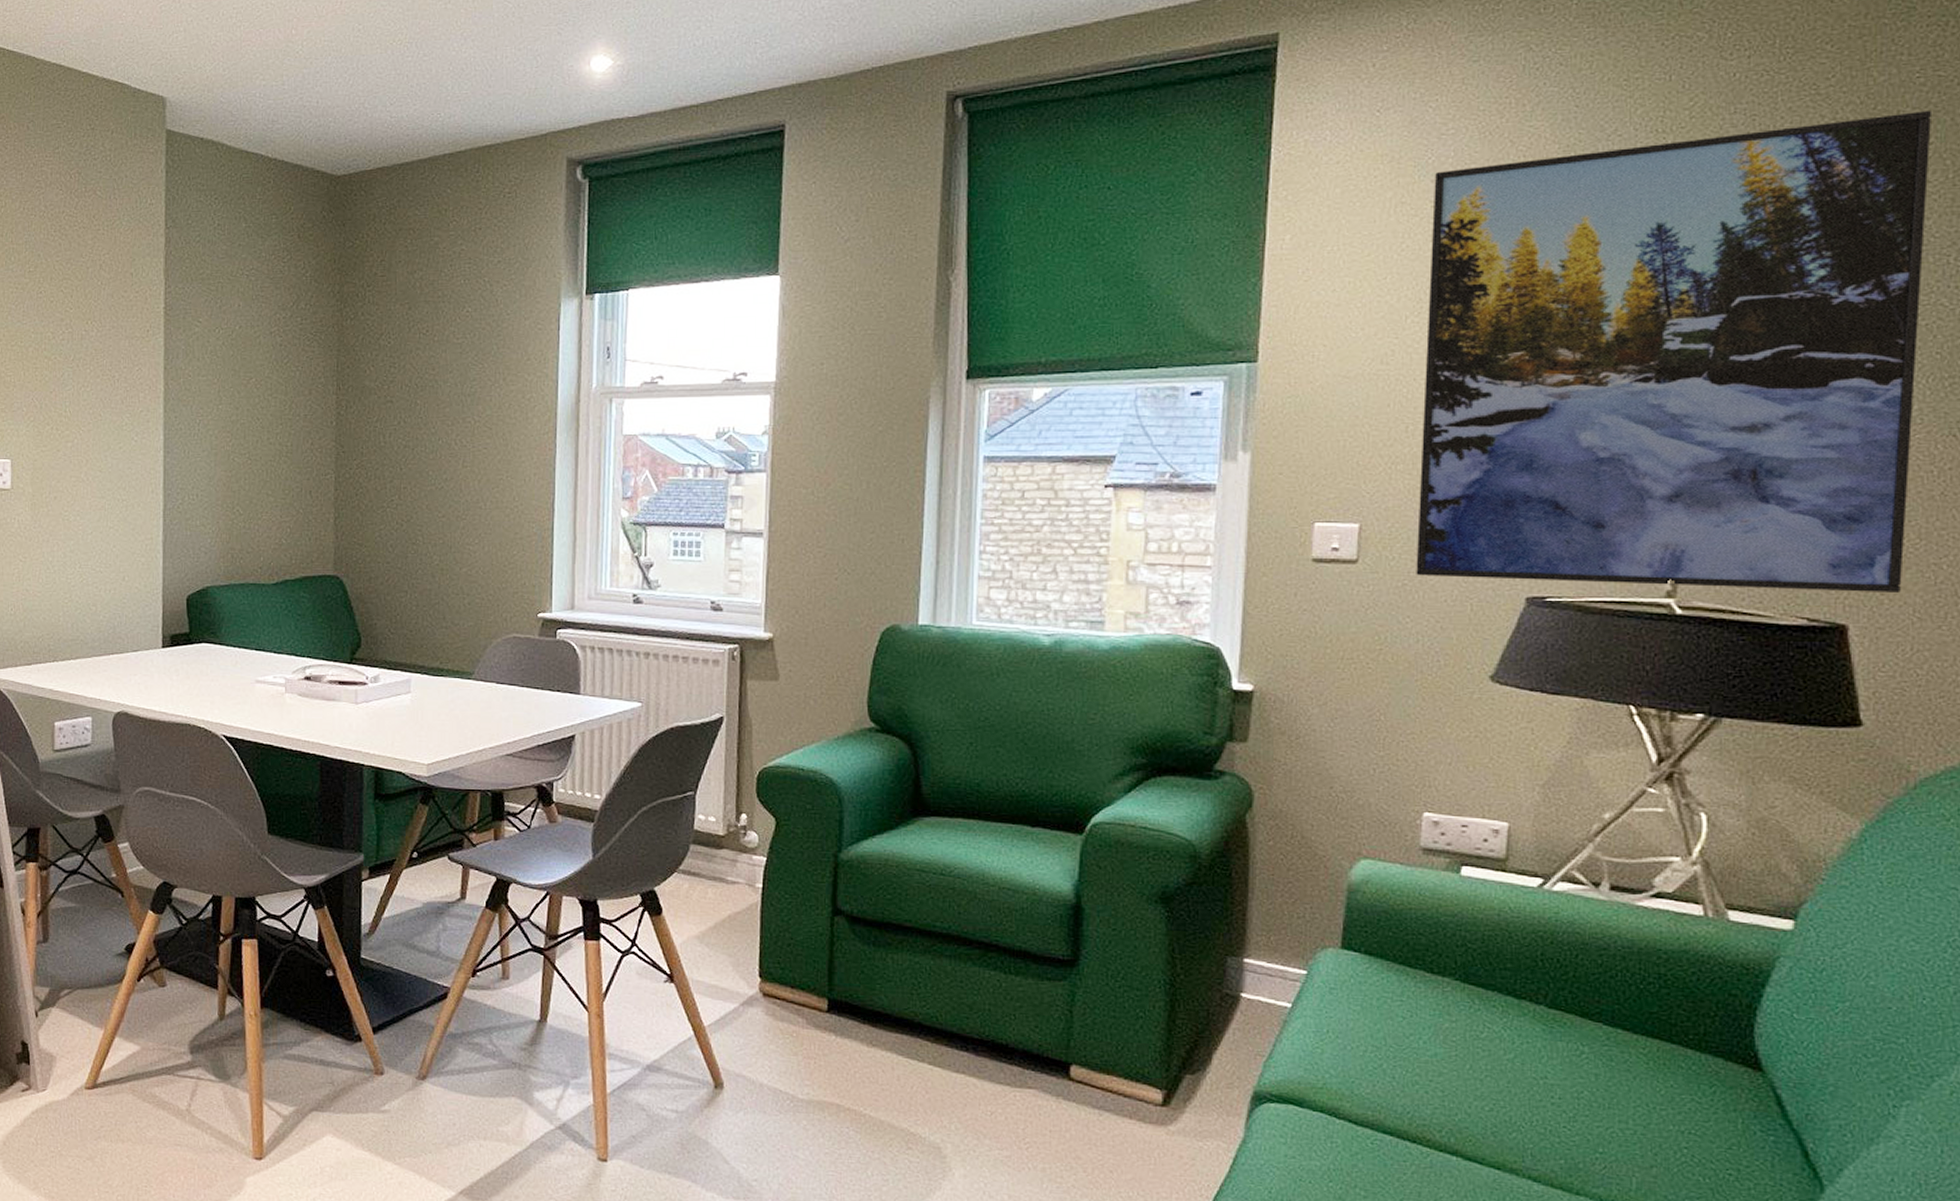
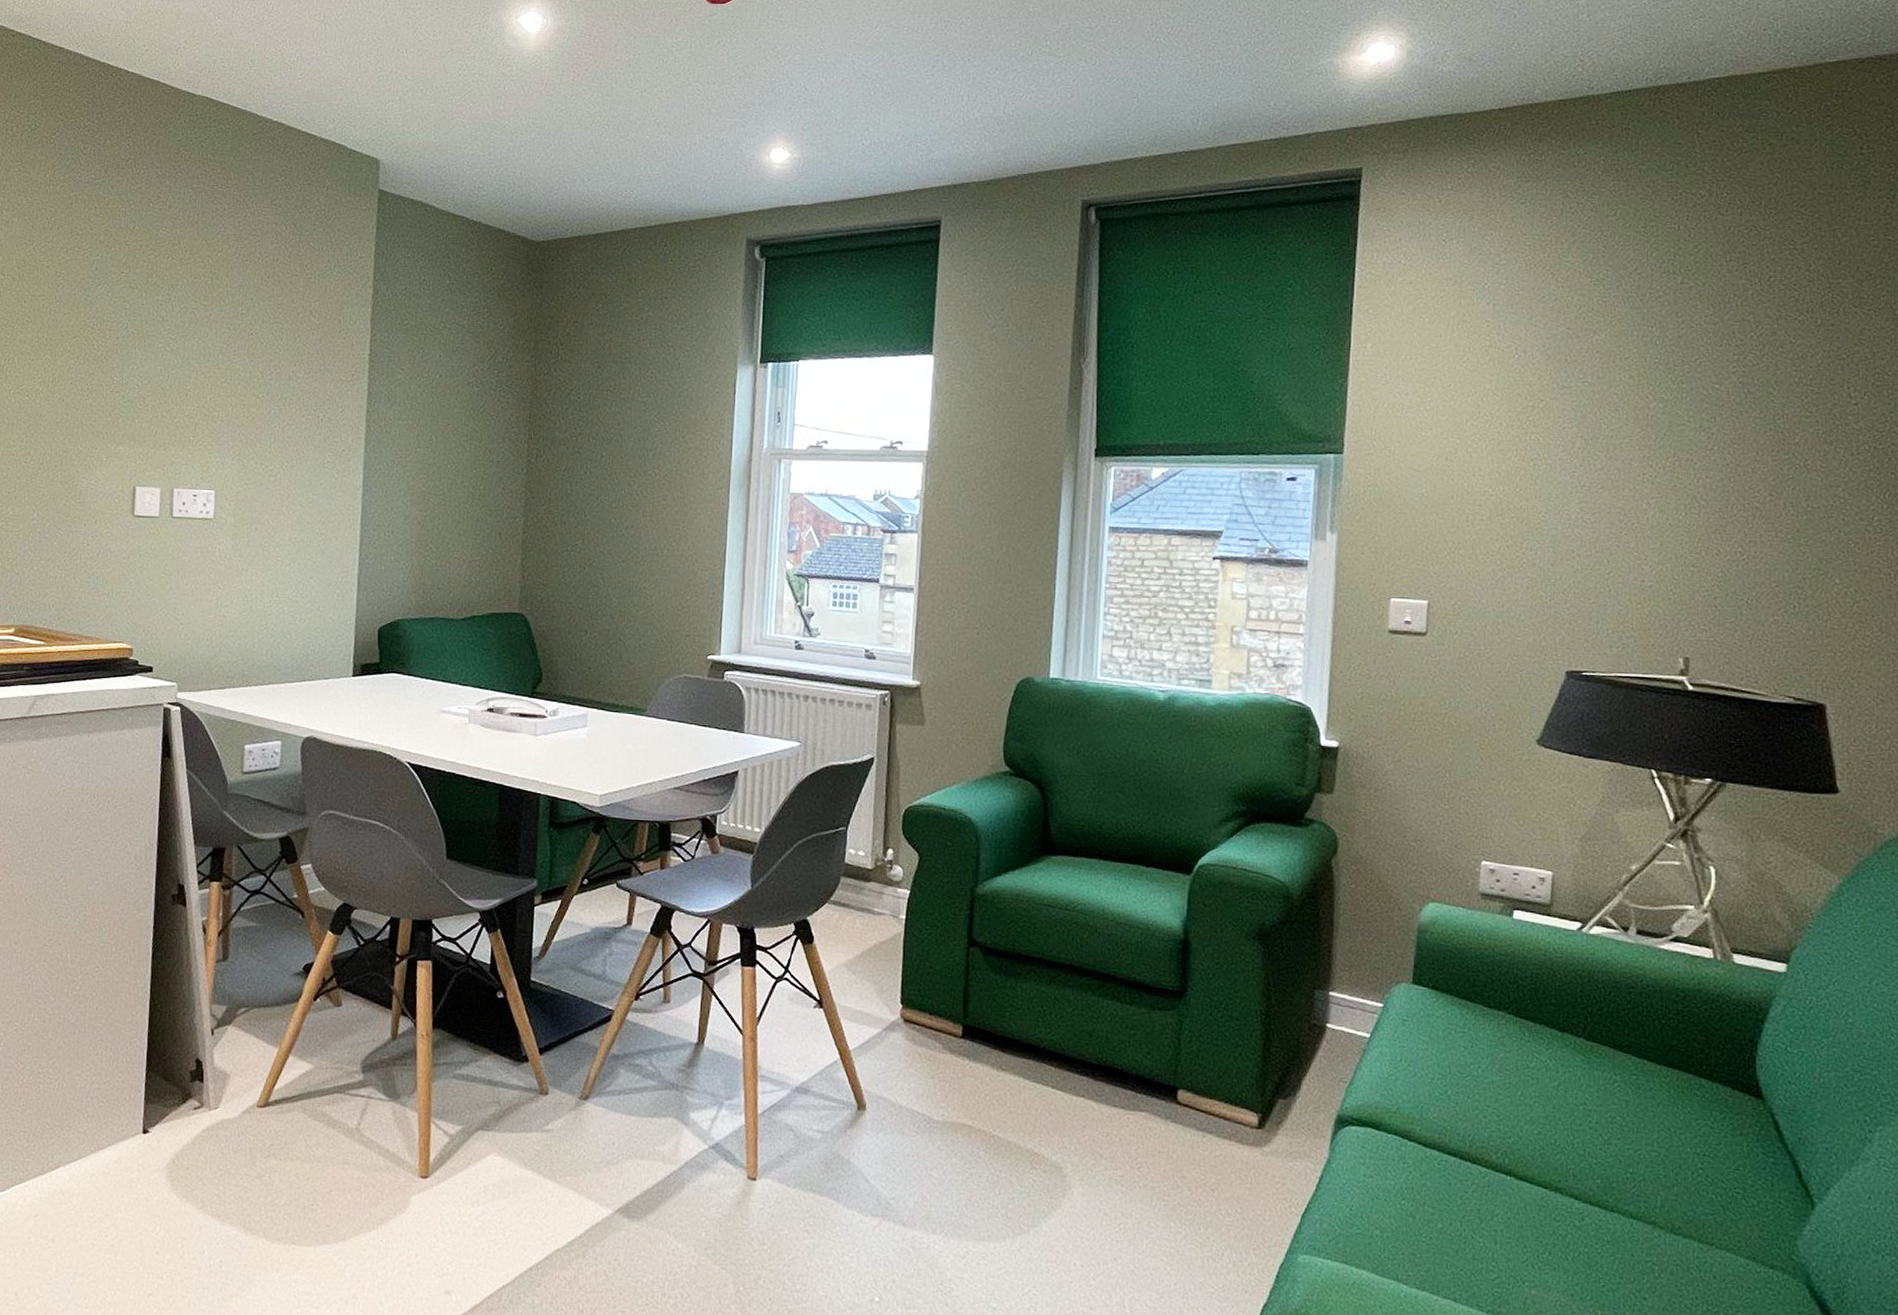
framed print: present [1416,111,1933,592] -> none [1475,268,1885,677]

